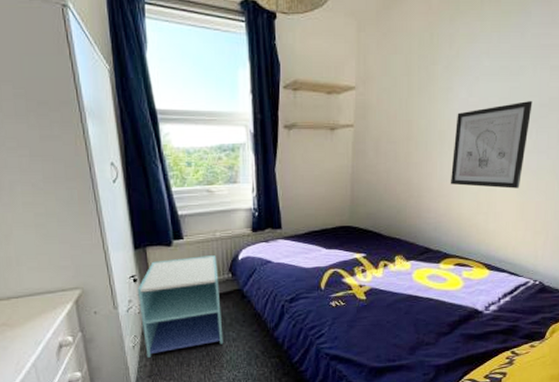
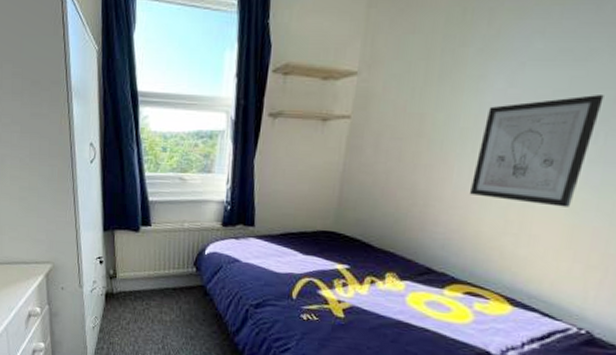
nightstand: present [137,255,224,358] -> none [102,245,183,341]

